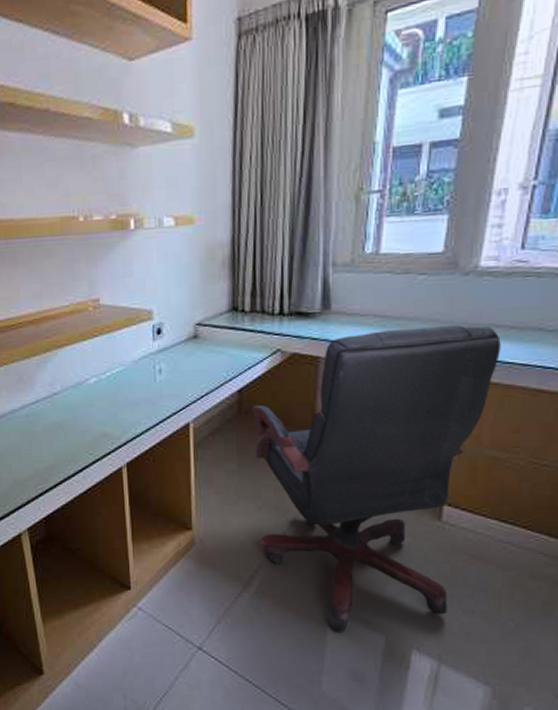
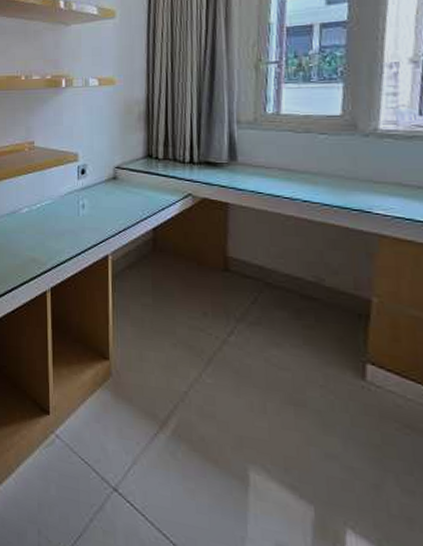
office chair: present [252,324,501,632] -> none [166,181,411,495]

